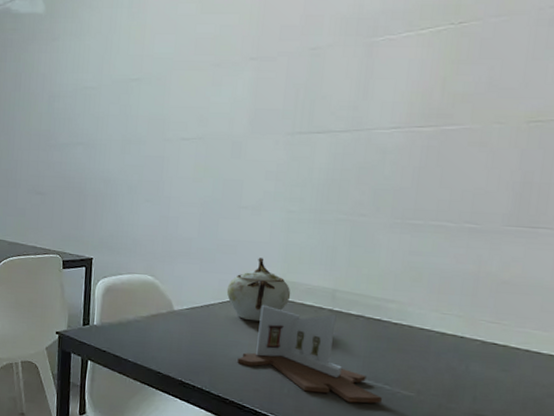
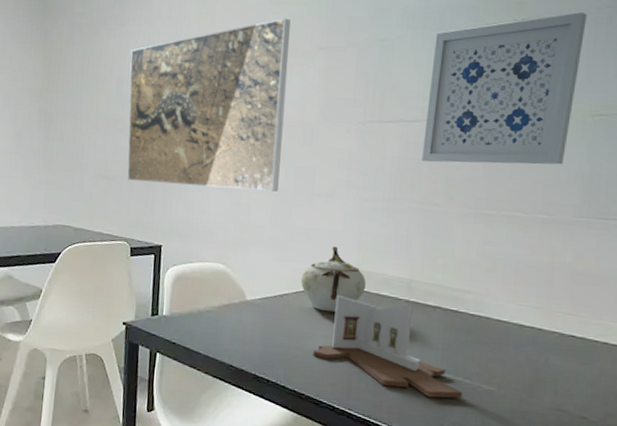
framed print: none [59,28,221,204] -> present [127,18,290,192]
wall art: none [350,14,528,174] -> present [422,12,587,165]

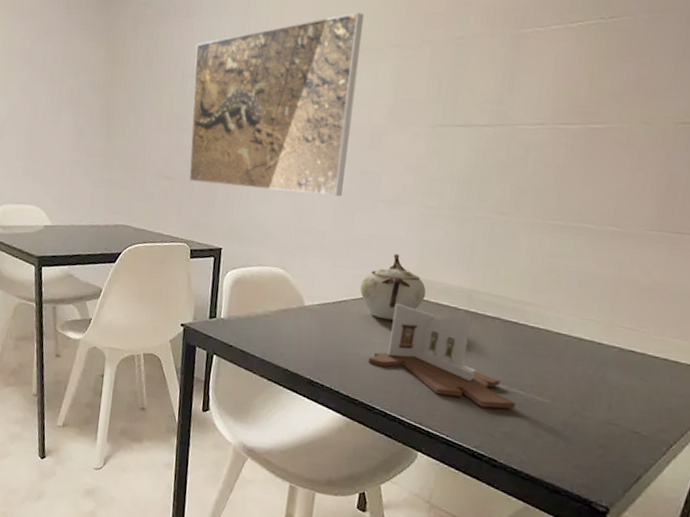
wall art: present [422,12,587,165] -> none [492,11,680,175]

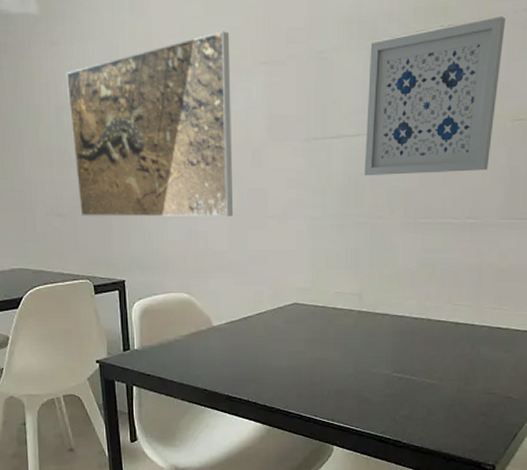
sugar bowl: present [359,254,426,321] -> none [262,266,322,329]
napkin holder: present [368,303,517,409] -> none [279,312,411,396]
wall art: none [492,11,680,175] -> present [364,17,506,176]

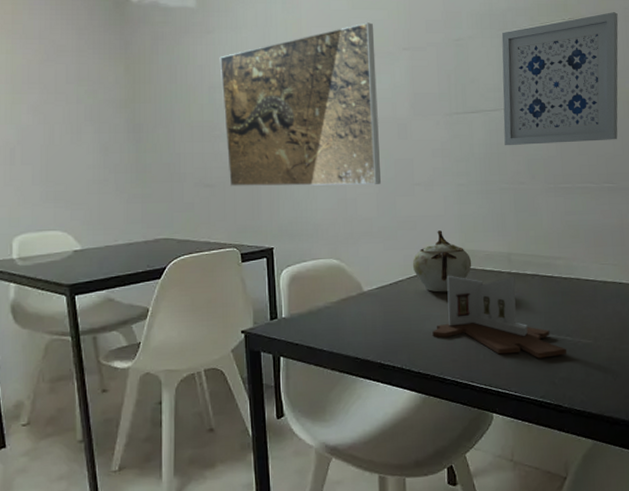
sugar bowl: none [262,266,322,329] -> present [412,230,472,293]
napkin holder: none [279,312,411,396] -> present [432,275,567,358]

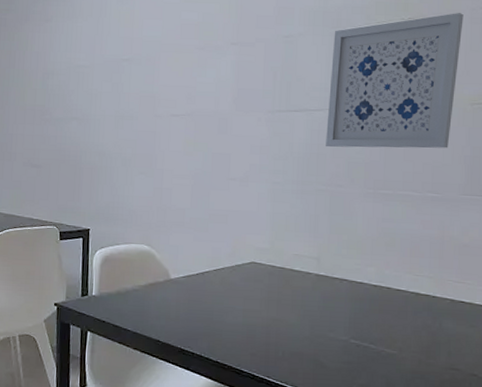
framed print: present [219,22,381,186] -> none [55,16,204,176]
sugar bowl: present [412,230,472,293] -> none [220,226,280,287]
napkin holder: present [432,275,567,358] -> none [233,271,369,363]

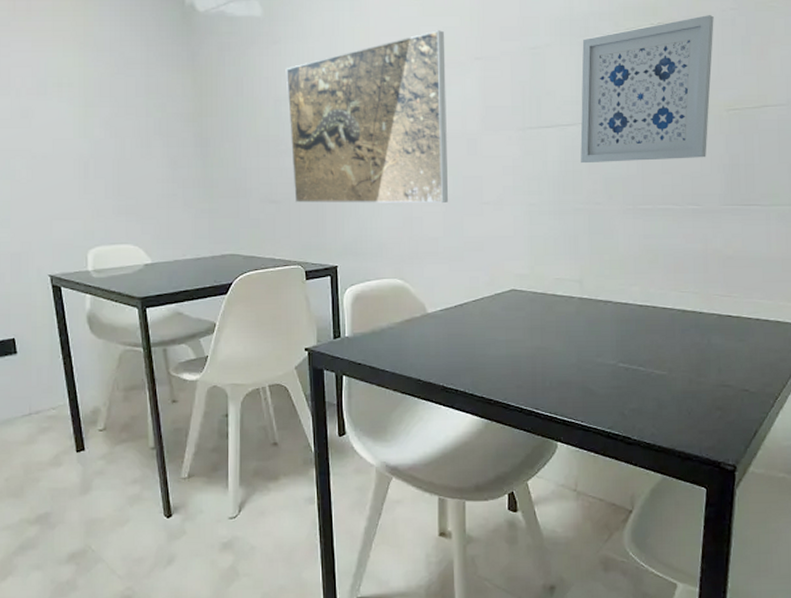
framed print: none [55,16,204,176] -> present [285,30,448,203]

